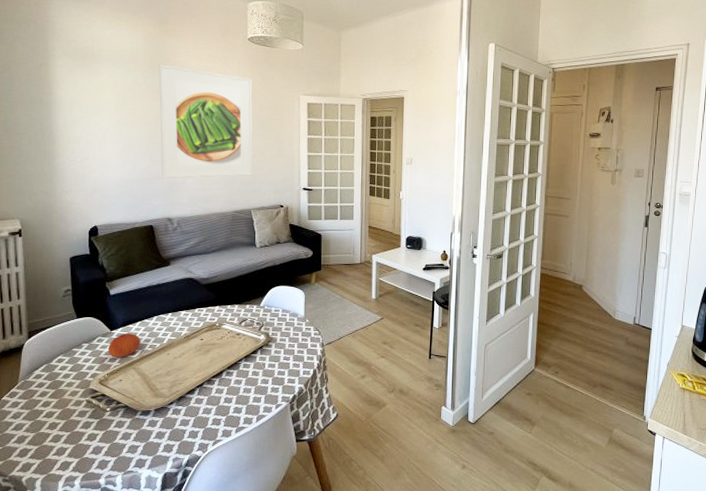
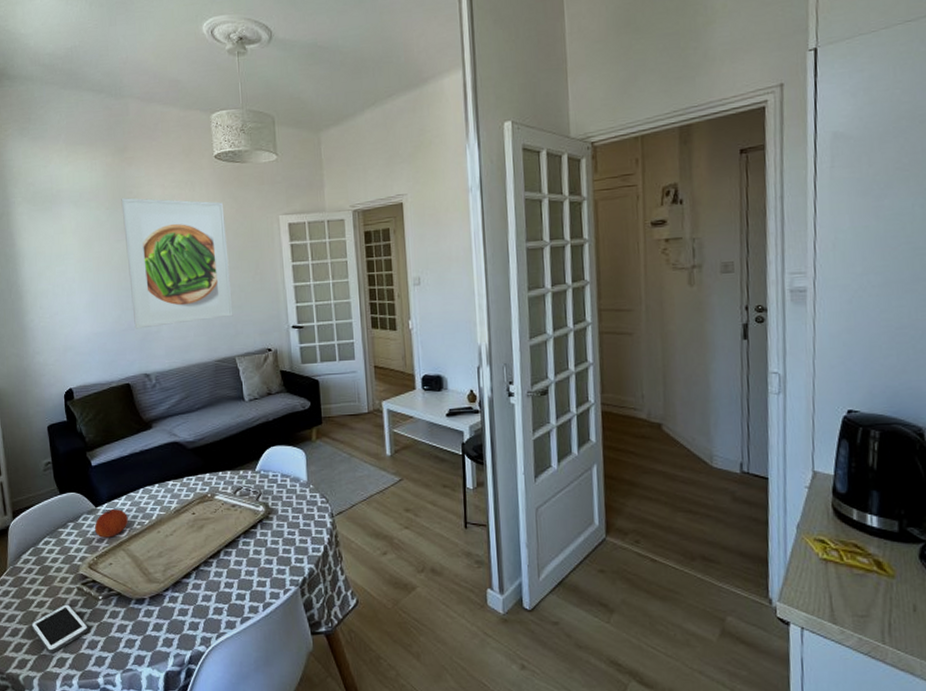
cell phone: none [37,414,94,458] -> present [30,603,88,653]

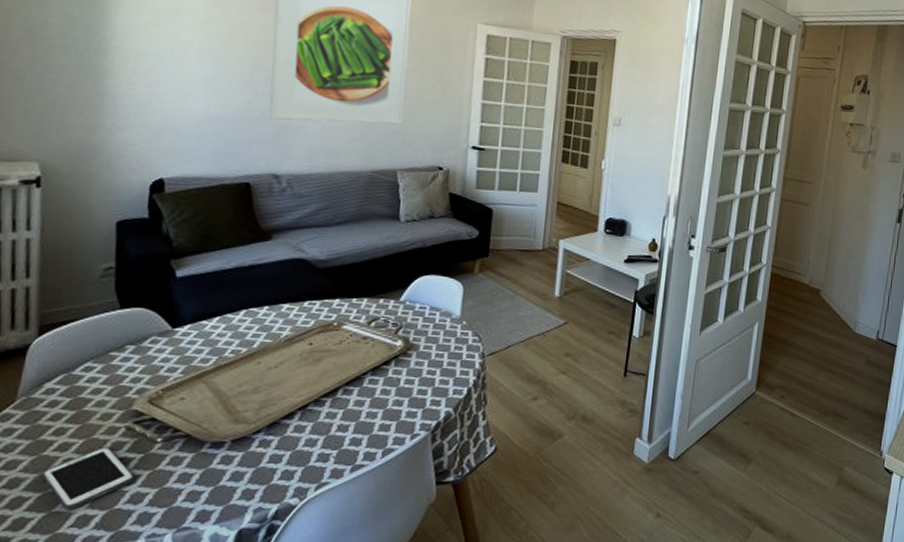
fruit: present [94,509,128,538] -> none [165,332,218,367]

